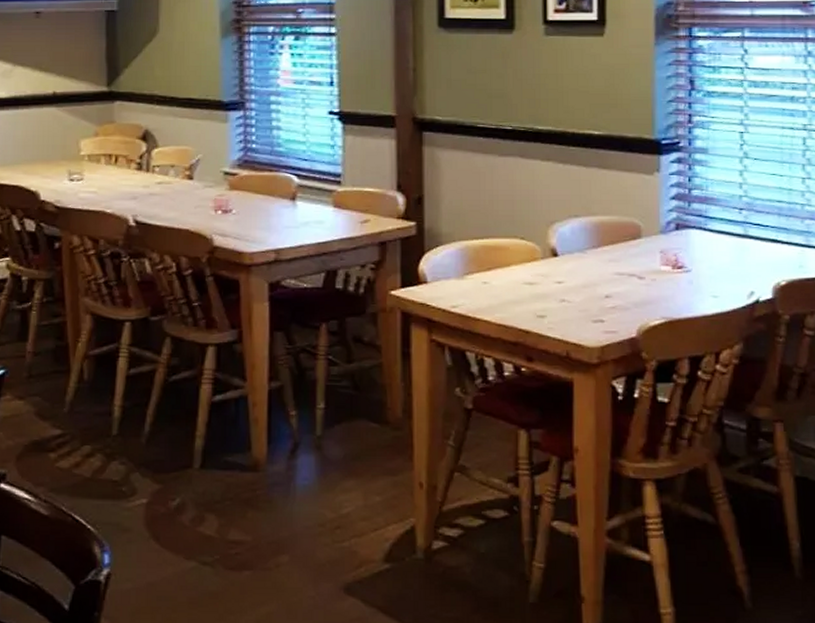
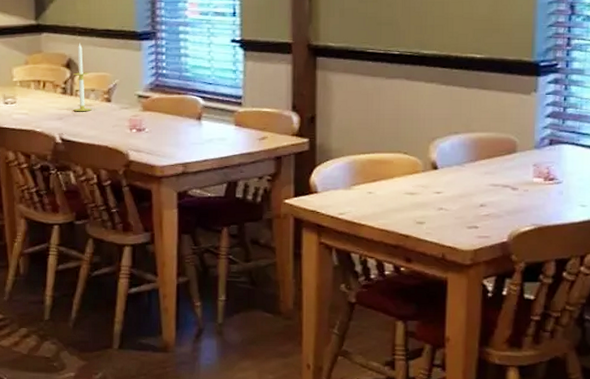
candle: none [149,112,171,191] -> present [73,43,92,112]

